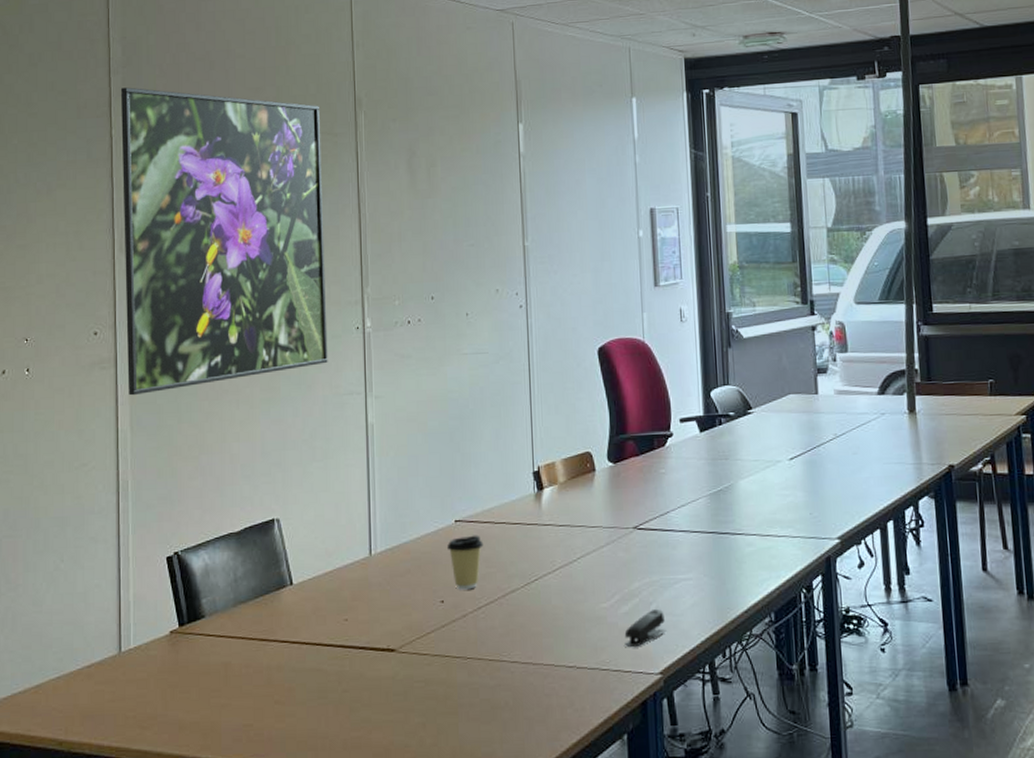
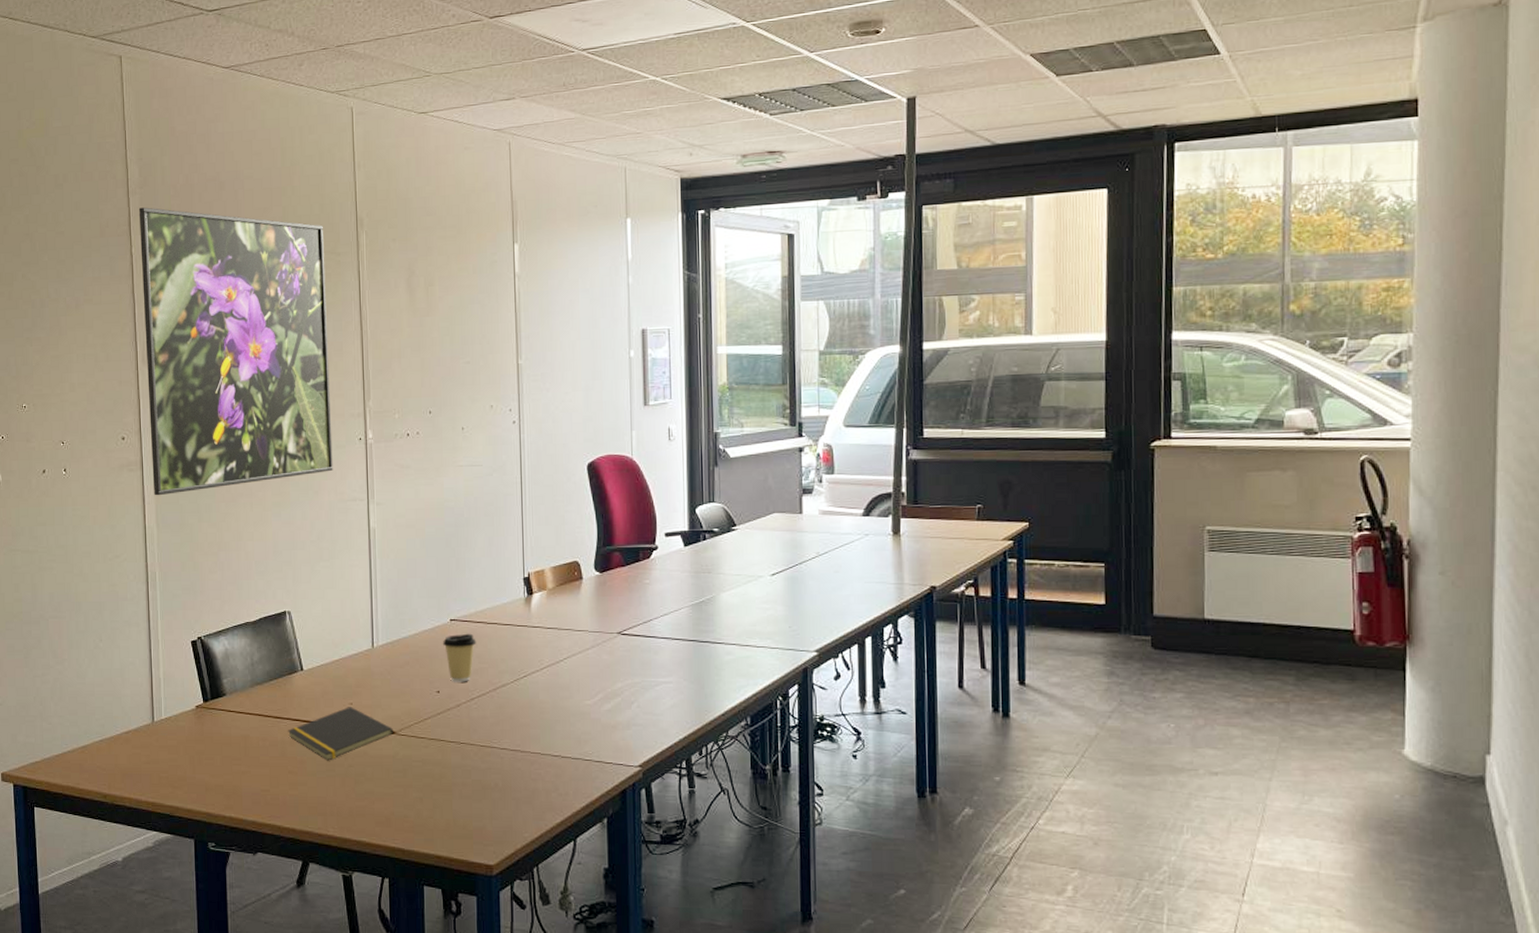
notepad: none [274,623,394,687] -> present [287,707,394,761]
stapler: present [624,608,667,647] -> none [606,707,647,741]

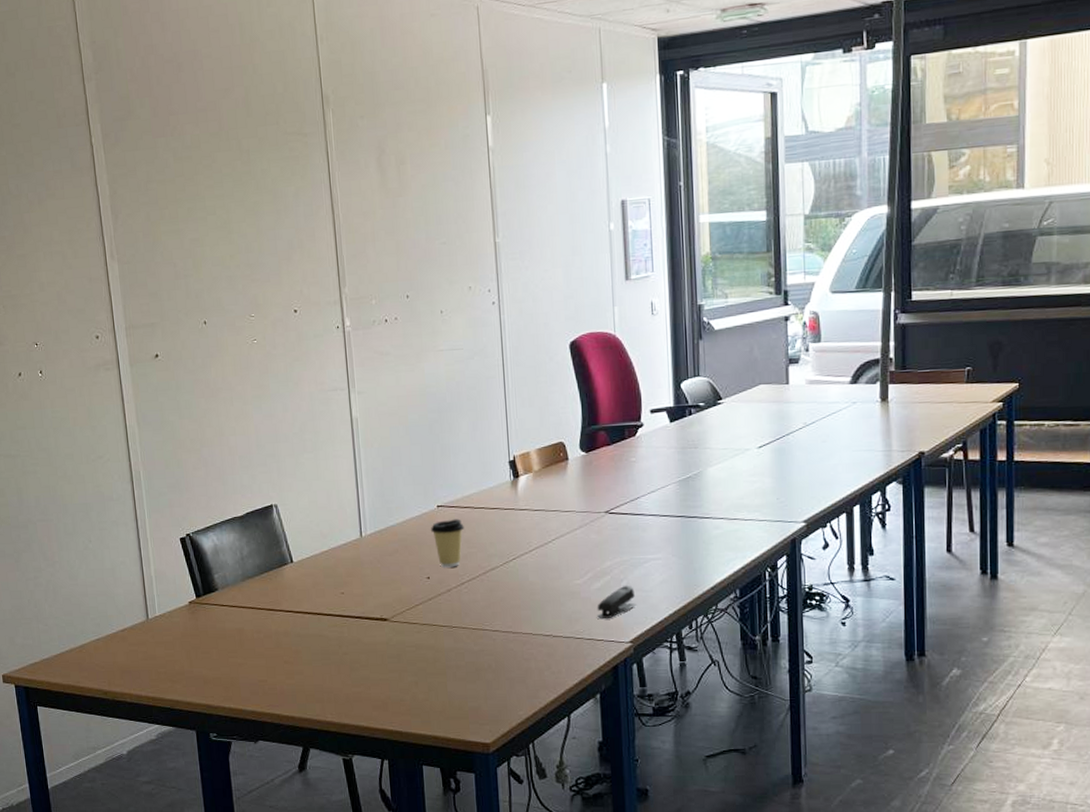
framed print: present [138,207,333,496] -> none [95,93,312,395]
notepad: present [287,707,394,761] -> none [280,596,387,650]
stapler: none [606,707,647,741] -> present [597,585,637,618]

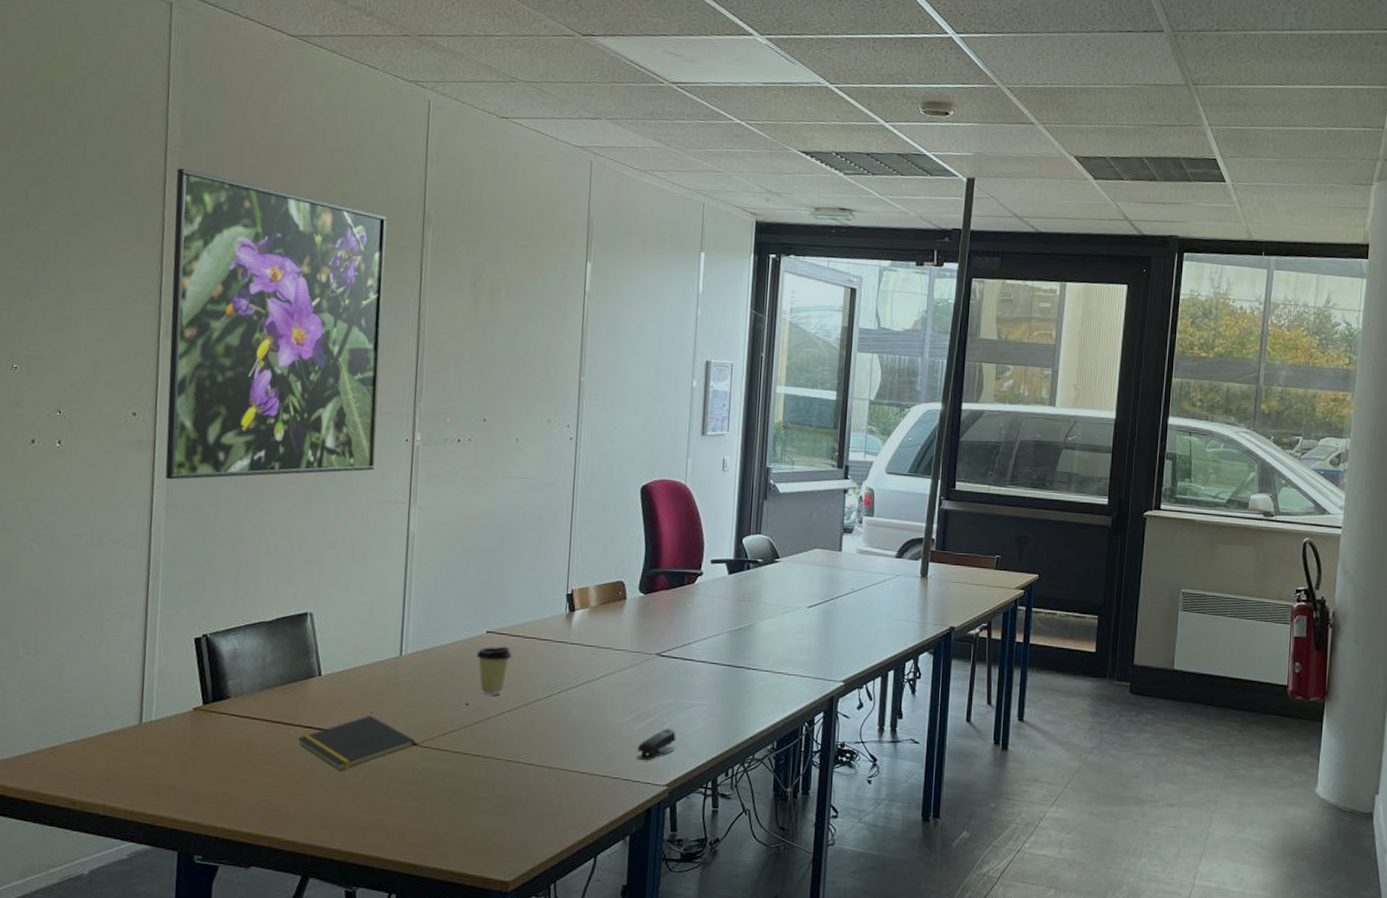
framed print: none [95,93,312,395] -> present [165,168,386,480]
notepad: none [280,596,387,650] -> present [297,716,416,771]

